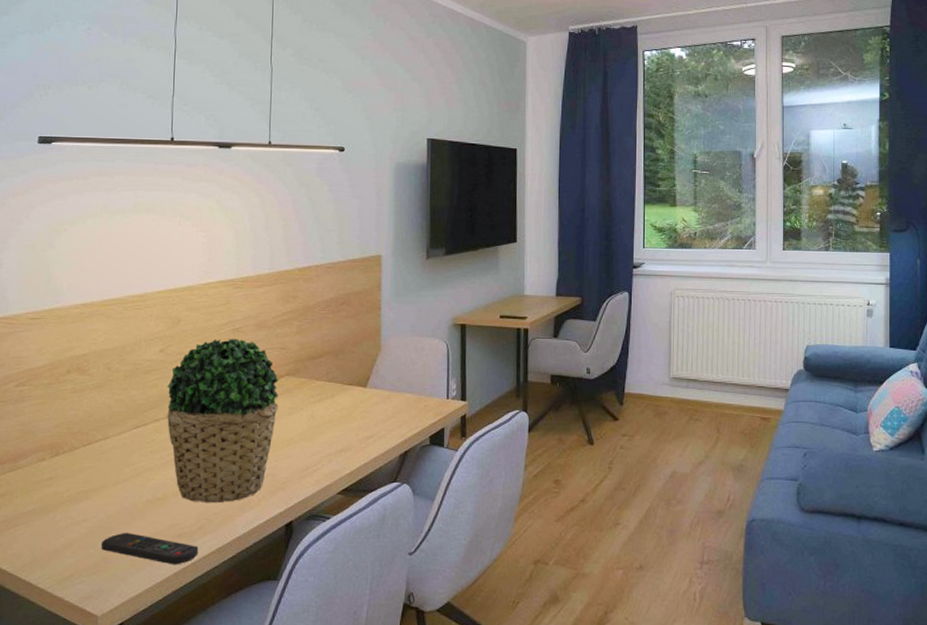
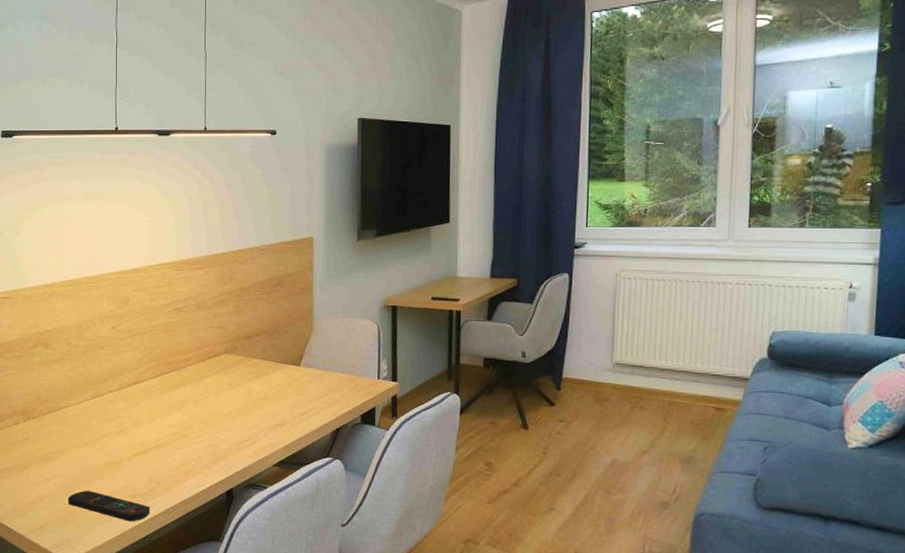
potted plant: present [167,338,279,503] -> none [119,317,218,469]

